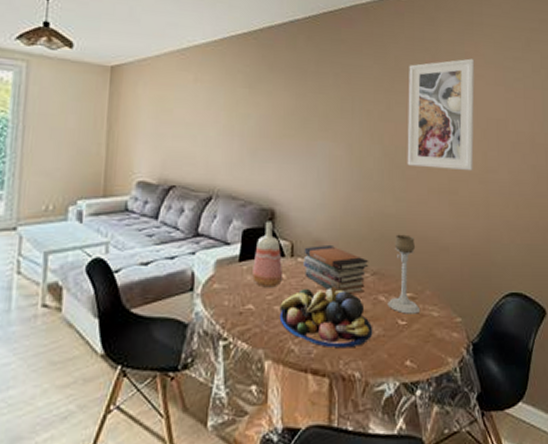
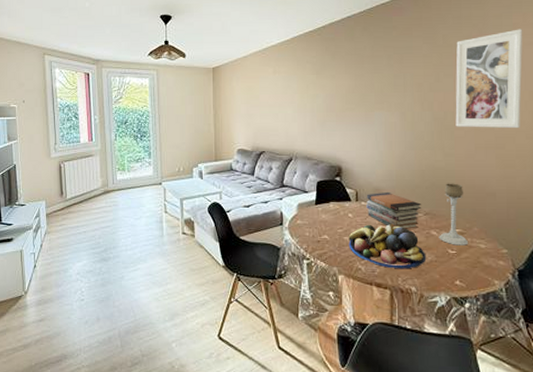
vase: present [252,221,284,288] -> none [326,175,351,224]

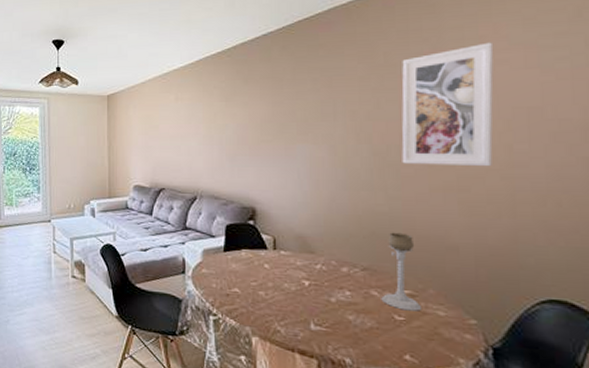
fruit bowl: present [348,224,427,269] -> none [264,279,365,336]
book stack: present [366,191,422,229] -> none [286,240,358,287]

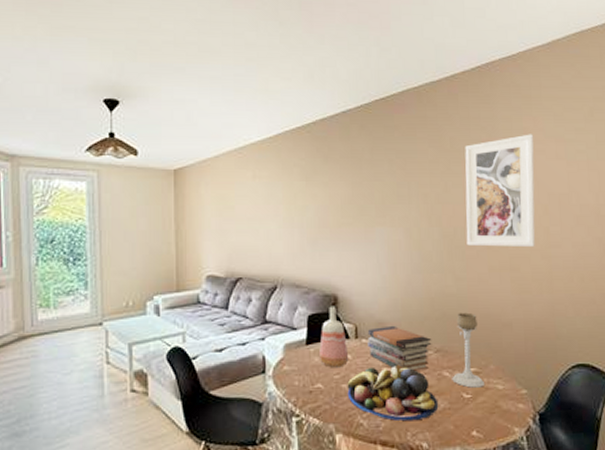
vase: none [237,217,267,276] -> present [319,306,349,368]
fruit bowl: none [264,279,365,336] -> present [347,366,439,421]
book stack: none [286,240,358,287] -> present [367,325,432,371]

